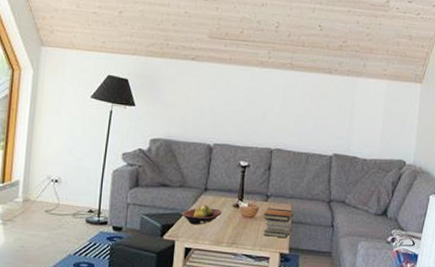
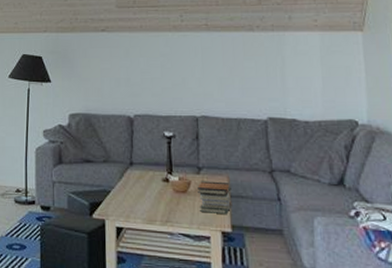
fruit bowl: present [182,204,222,225] -> none [109,179,151,202]

